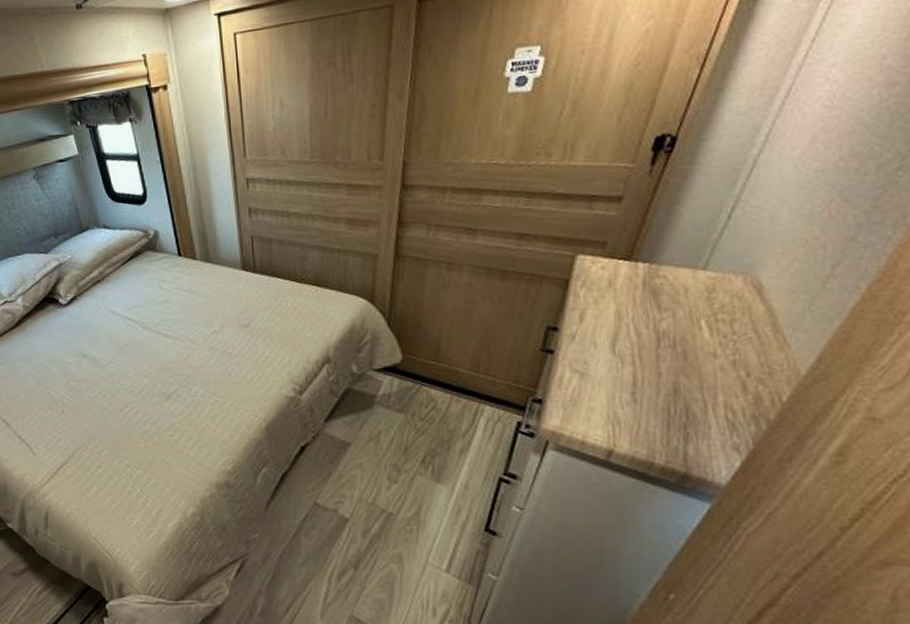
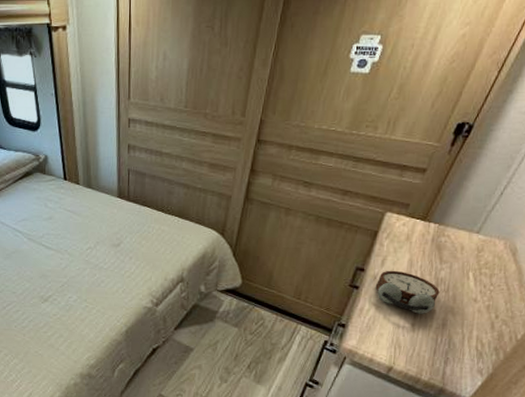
alarm clock: none [575,326,664,379] -> present [375,270,440,314]

